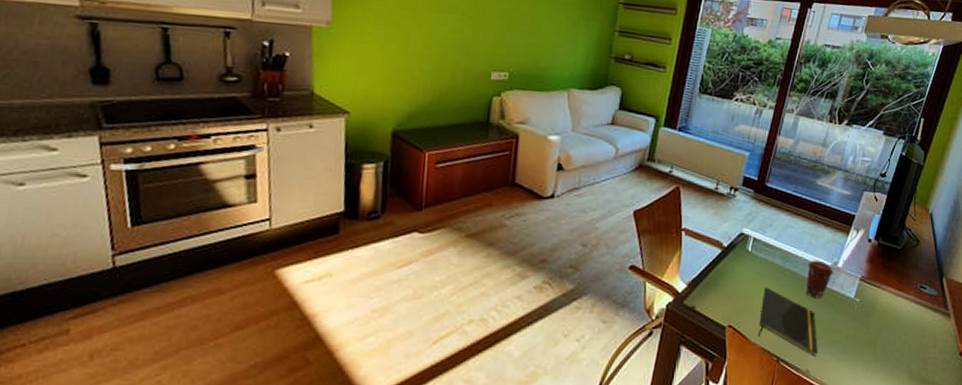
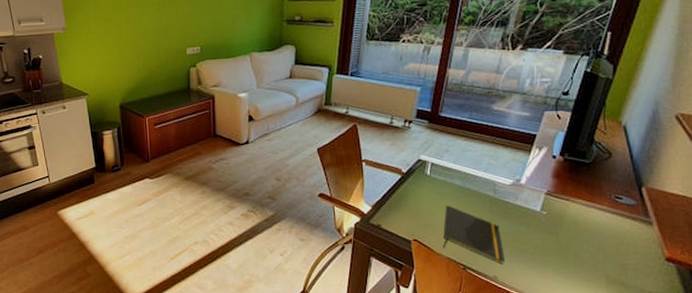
coffee cup: present [806,260,834,300] -> none [488,178,517,214]

